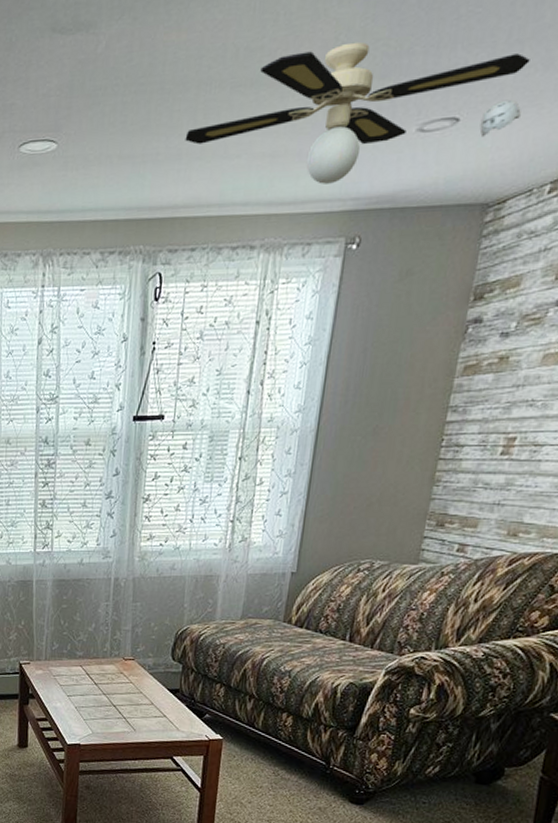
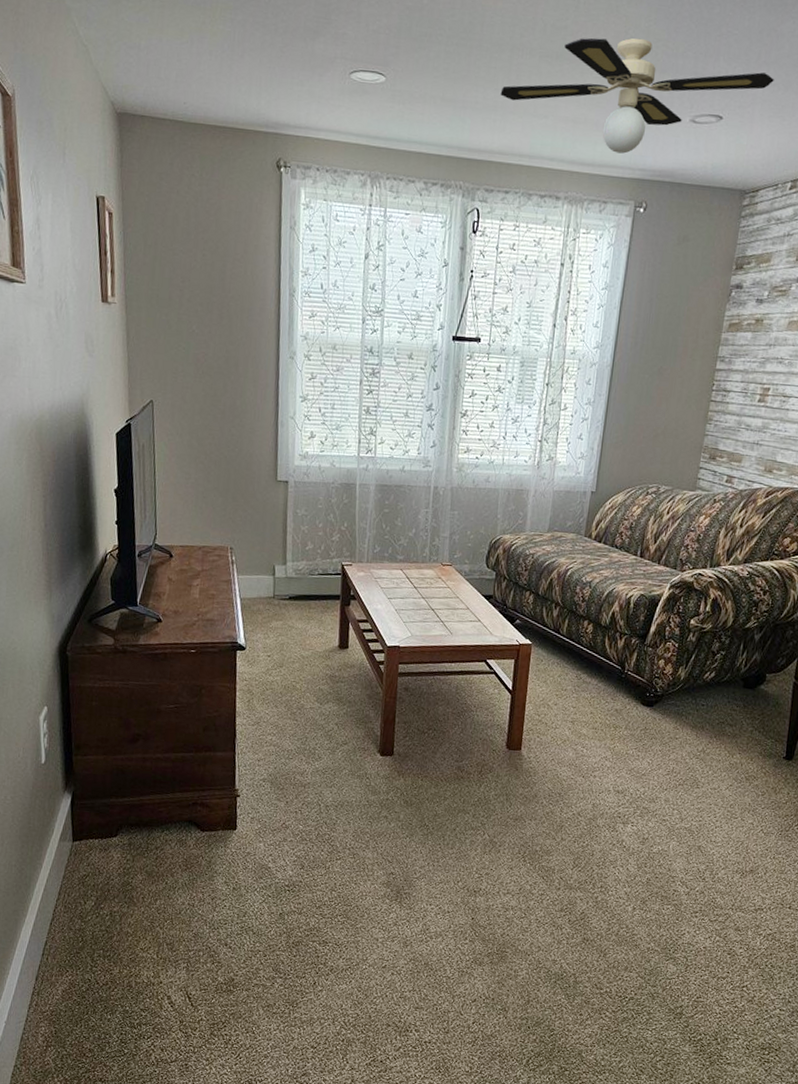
smoke detector: present [479,99,521,138] -> none [738,108,769,136]

